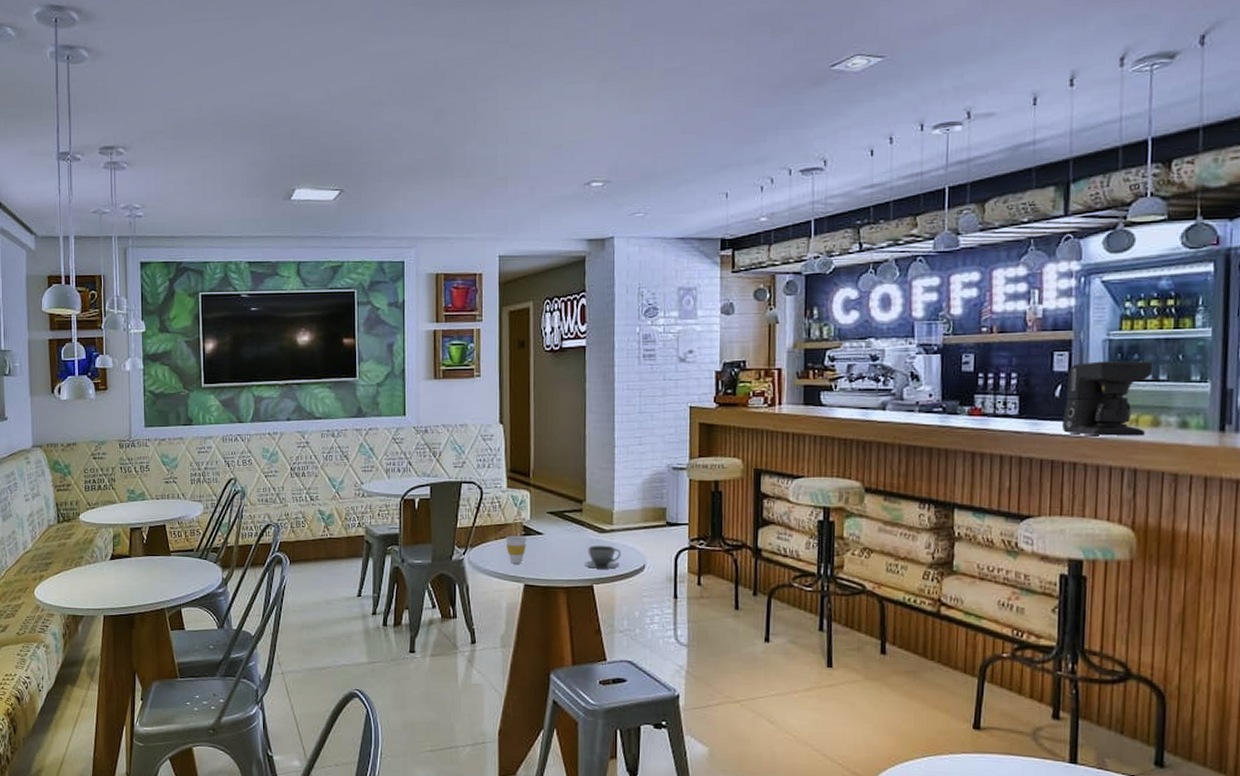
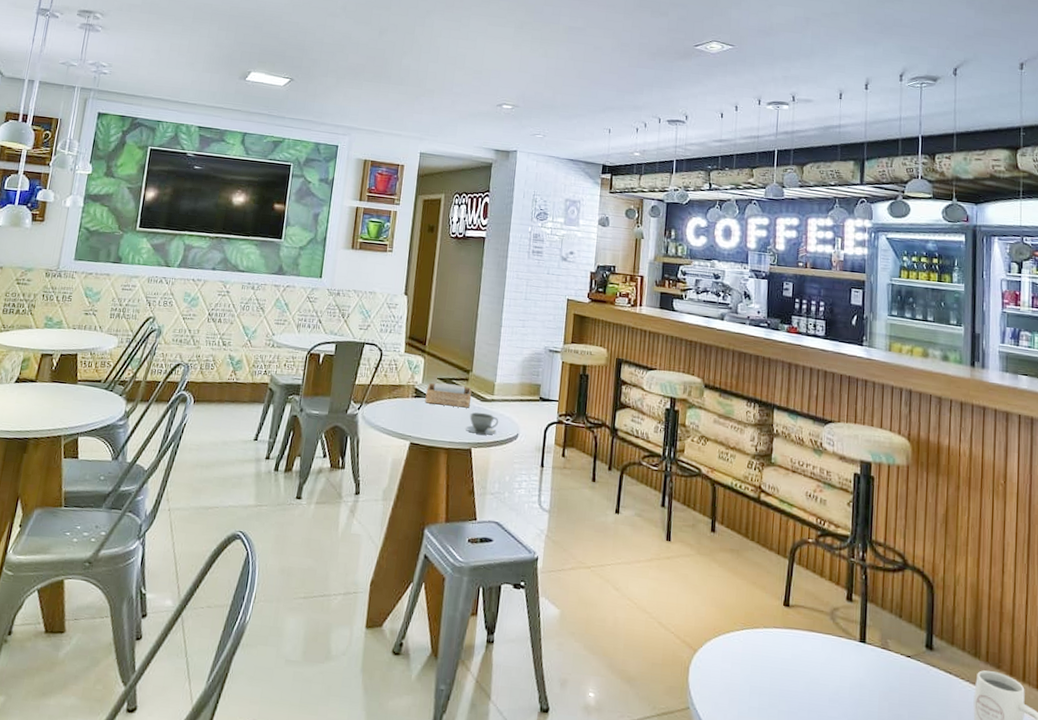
cup: present [505,535,526,564] -> none [398,396,417,423]
napkin holder: none [536,516,587,542] -> present [425,383,472,408]
coffee maker: present [1062,361,1153,436] -> none [857,300,923,364]

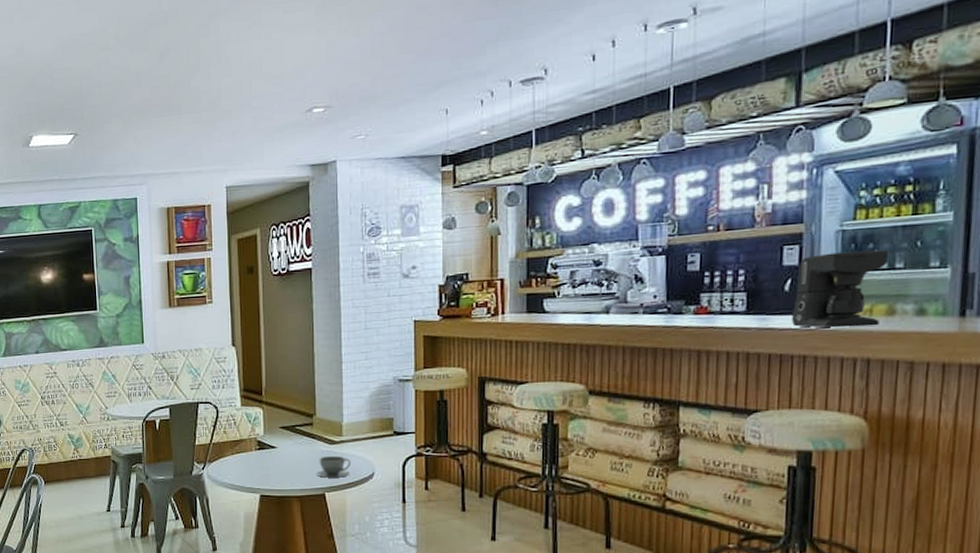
napkin holder: present [425,383,472,408] -> none [269,430,318,454]
coffee maker: none [857,300,923,364] -> present [792,249,889,329]

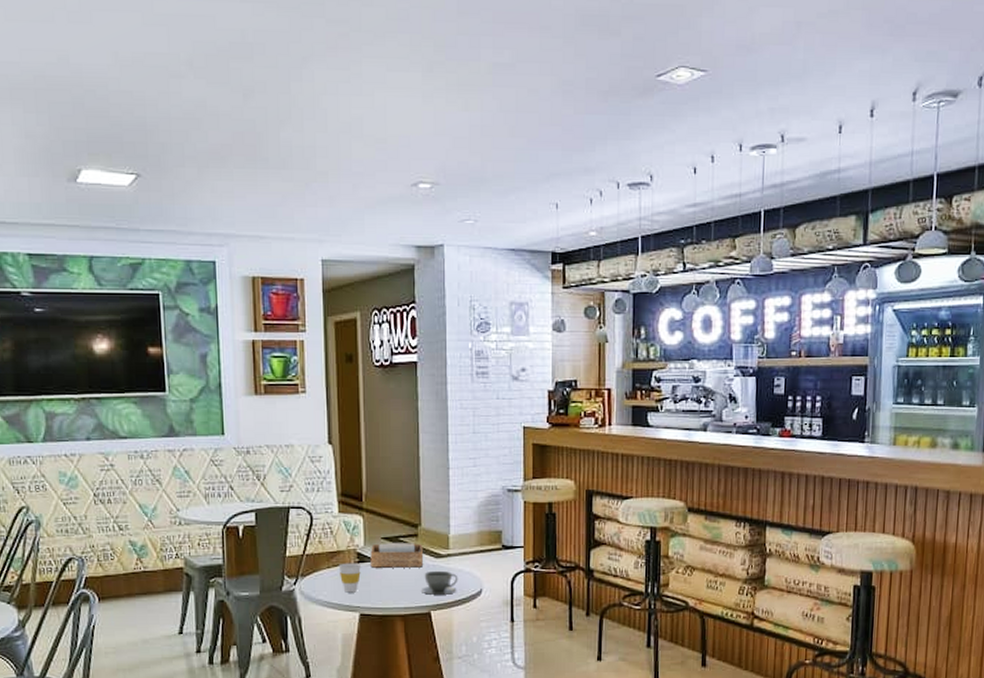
cup: none [241,450,261,476] -> present [338,563,361,593]
napkin holder: none [269,430,318,454] -> present [370,542,423,568]
coffee maker: present [792,249,889,329] -> none [858,386,933,457]

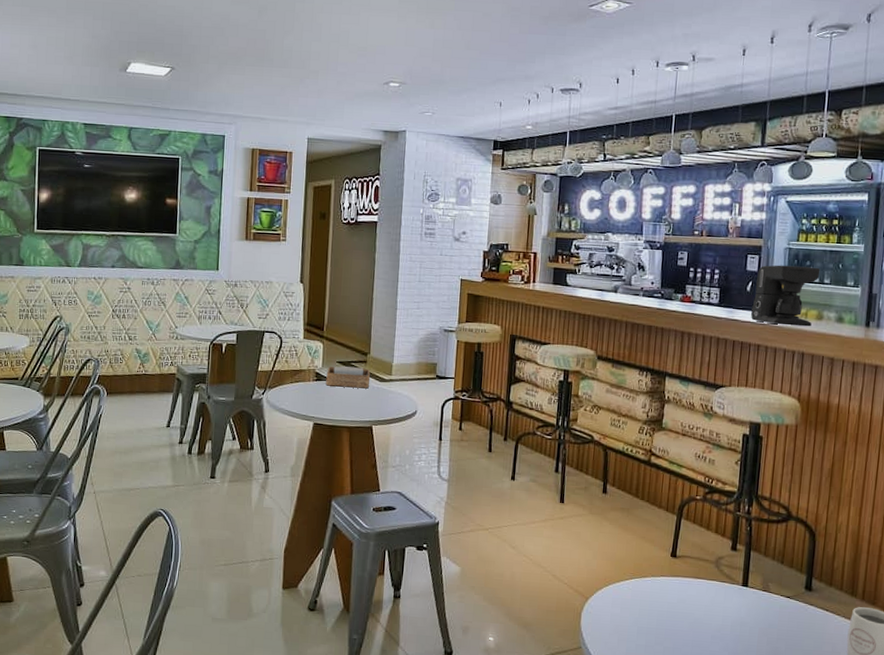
cup: present [338,563,361,593] -> none [300,380,318,405]
teacup: present [422,570,458,595] -> none [366,392,398,413]
coffee maker: none [858,386,933,457] -> present [751,265,820,327]

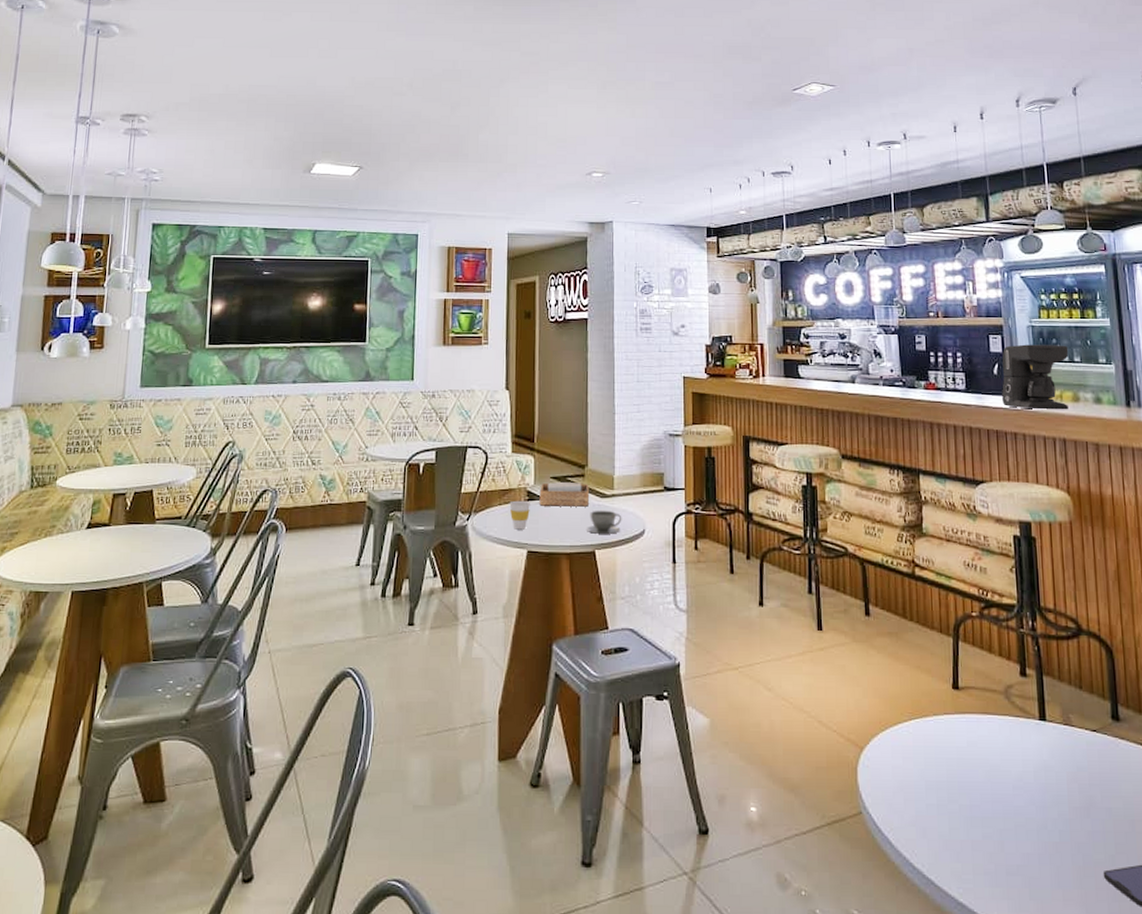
cup: none [300,380,318,405] -> present [509,500,530,530]
teacup: none [366,392,398,413] -> present [587,510,622,534]

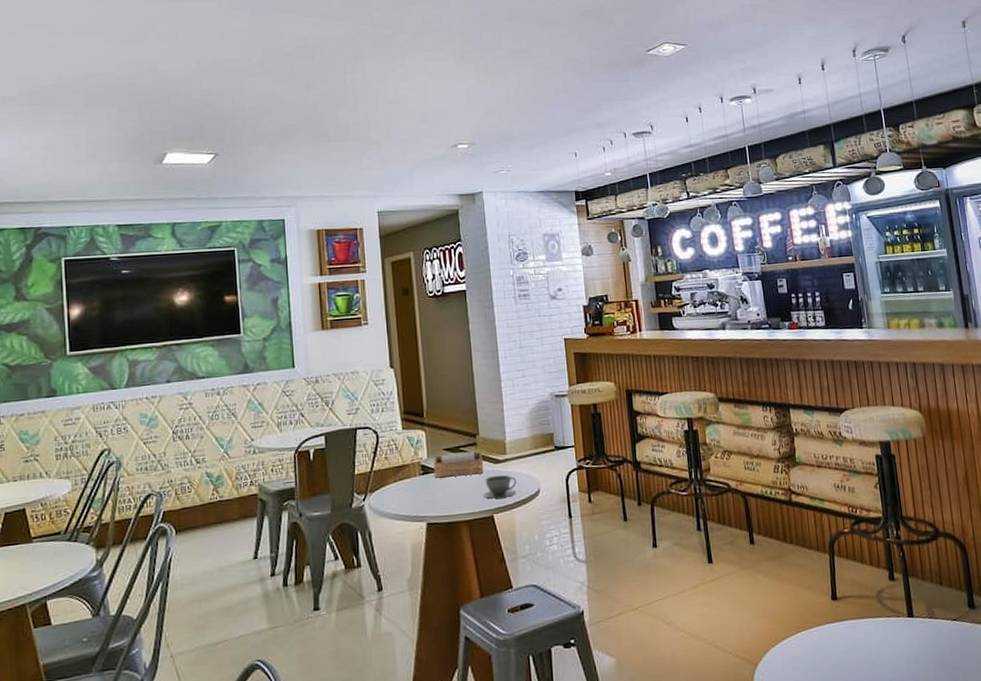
cup: present [509,500,530,530] -> none [404,474,426,504]
coffee maker: present [1002,344,1069,410] -> none [855,277,916,339]

